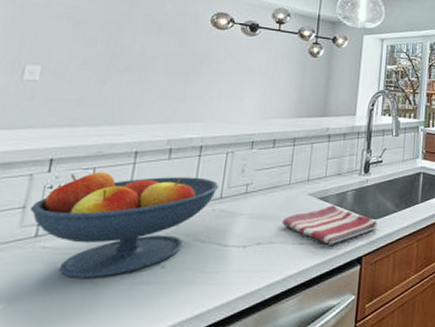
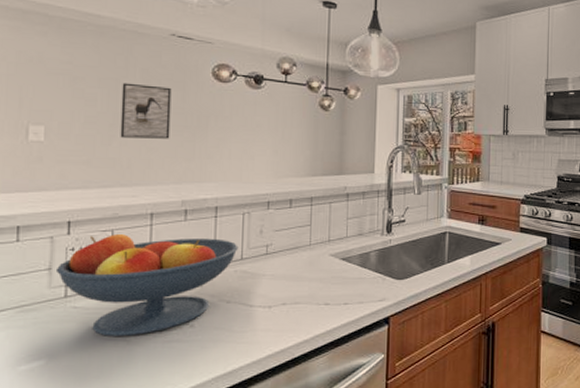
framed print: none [115,27,171,80] -> present [120,82,172,139]
dish towel: present [282,205,378,244] -> none [305,266,403,305]

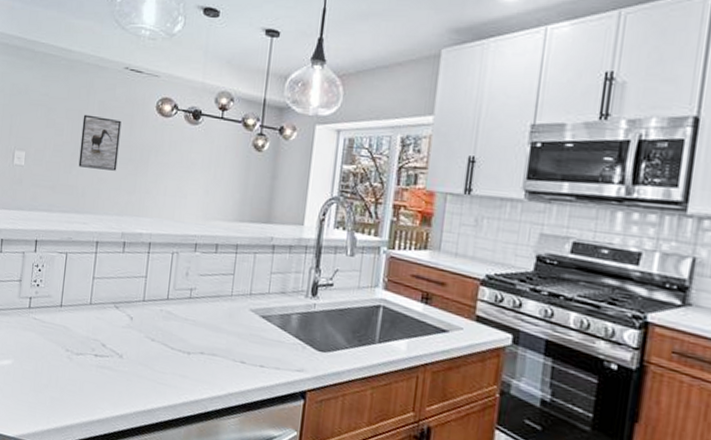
fruit bowl: present [55,233,239,336] -> none [24,256,166,356]

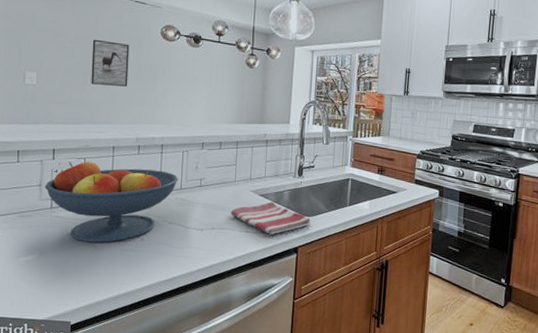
fruit bowl: none [24,256,166,356] -> present [44,161,179,243]
dish towel: none [224,326,325,370] -> present [230,202,311,235]

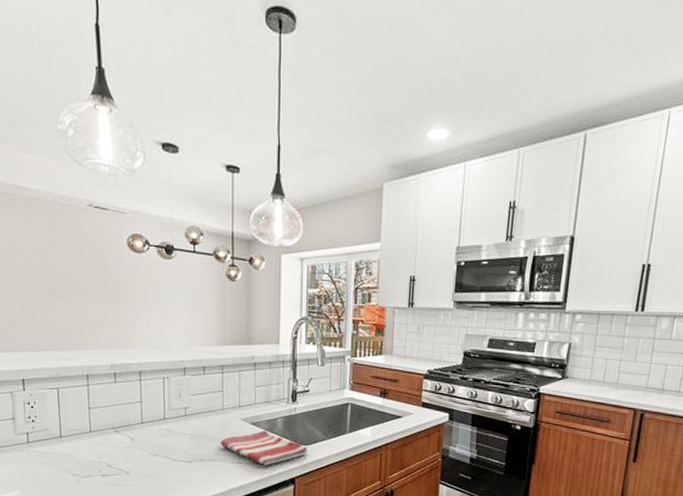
fruit bowl: present [44,161,179,243] -> none [18,391,161,478]
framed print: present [91,39,130,87] -> none [51,253,96,307]

